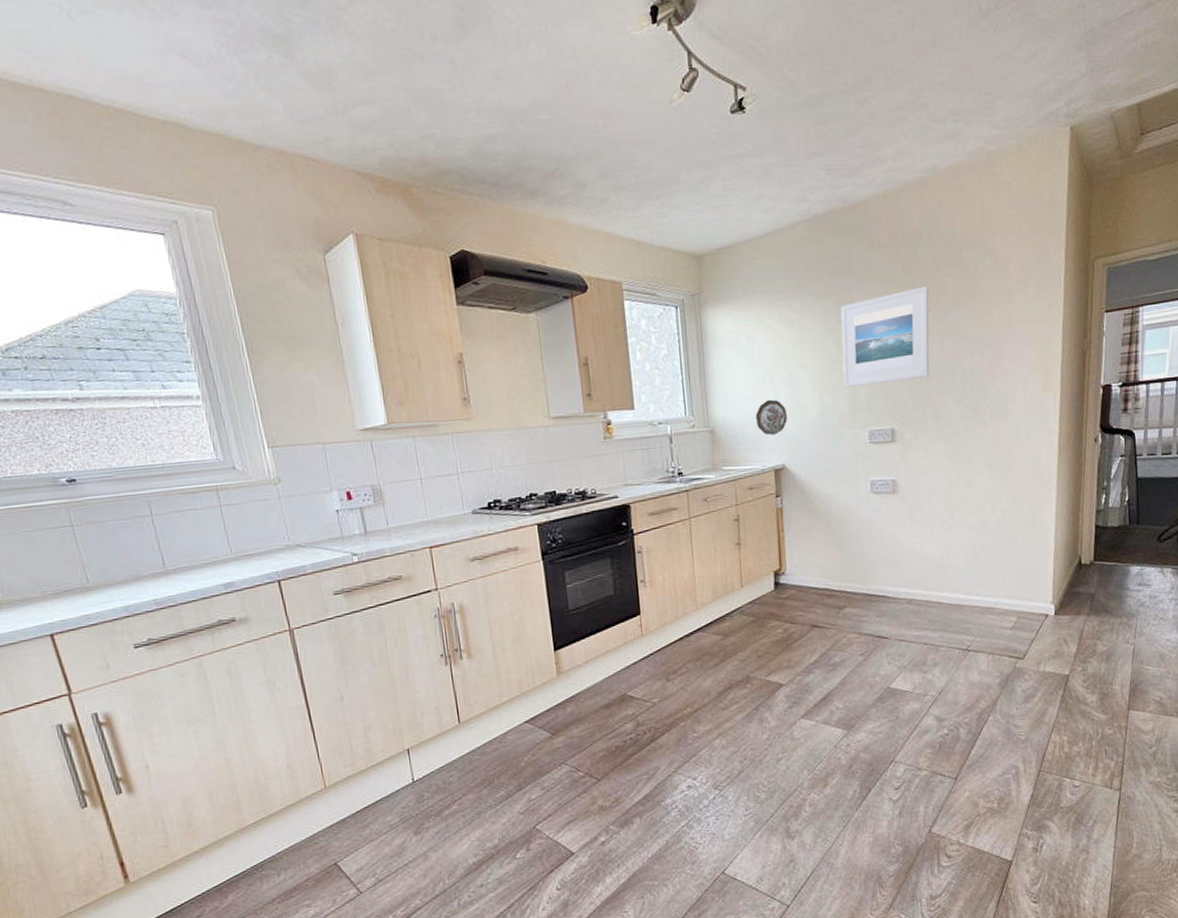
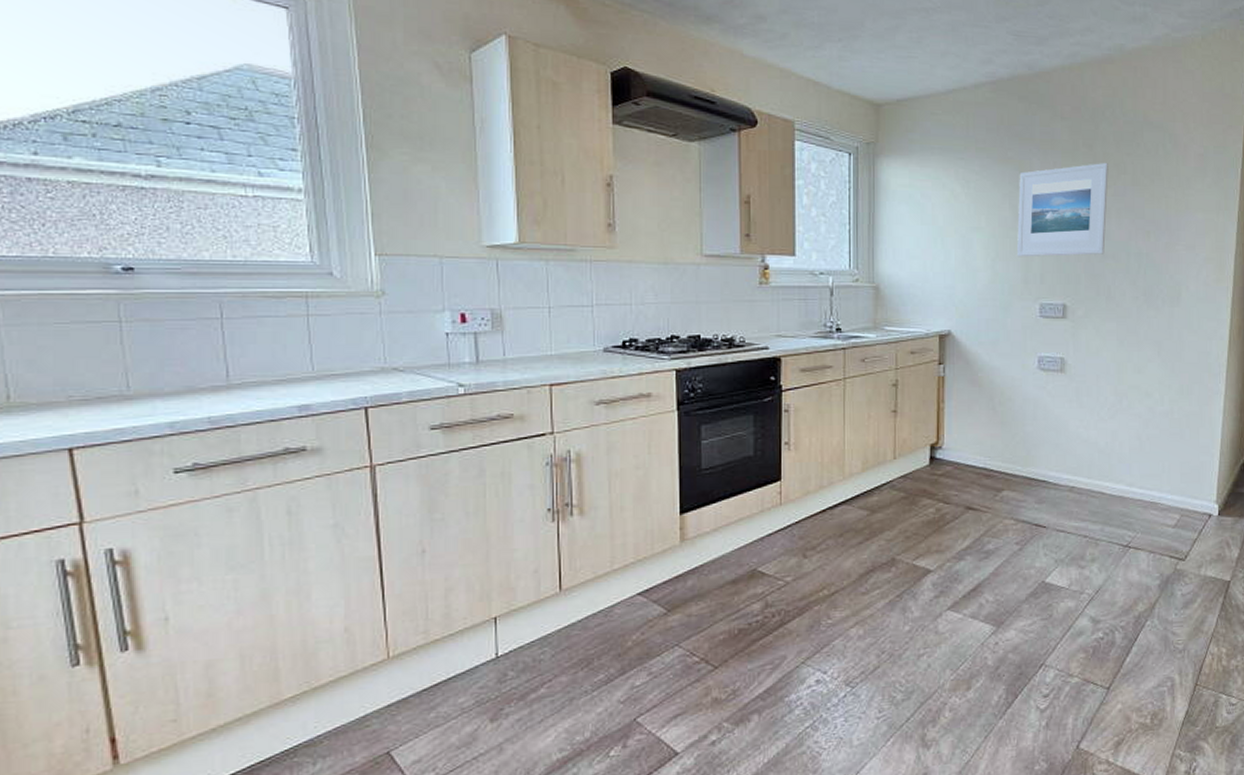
decorative plate: present [756,399,787,435] -> none [924,260,956,298]

